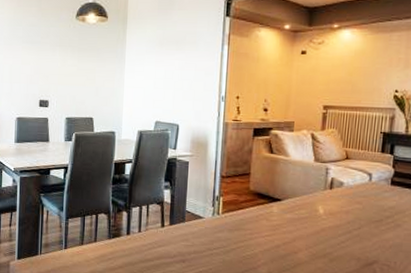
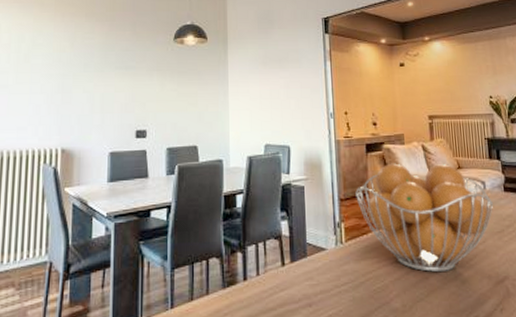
fruit basket: none [237,148,377,249] -> present [355,163,494,272]

